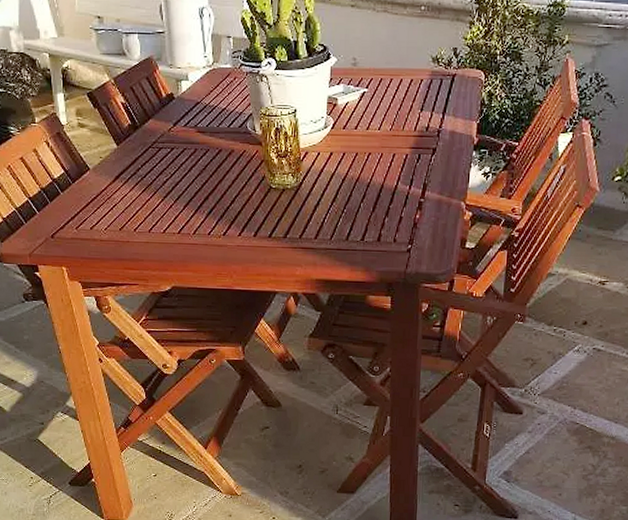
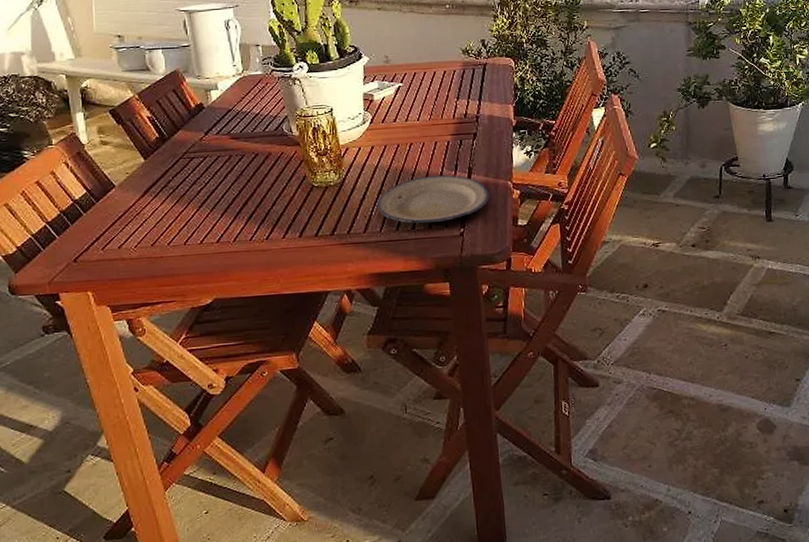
plate: none [329,188,441,236] -> present [376,175,489,223]

